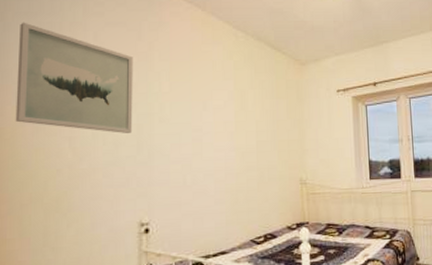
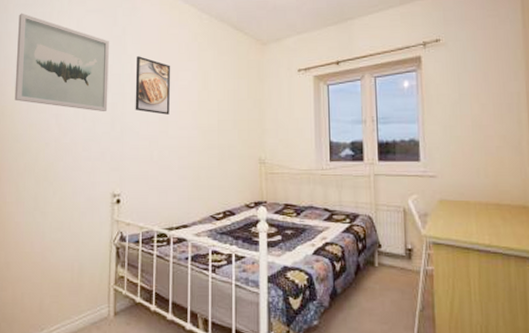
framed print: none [164,74,205,136] -> present [135,56,171,115]

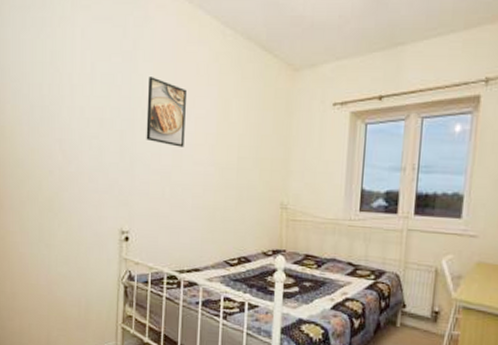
wall art: present [14,13,109,111] -> none [14,16,118,139]

